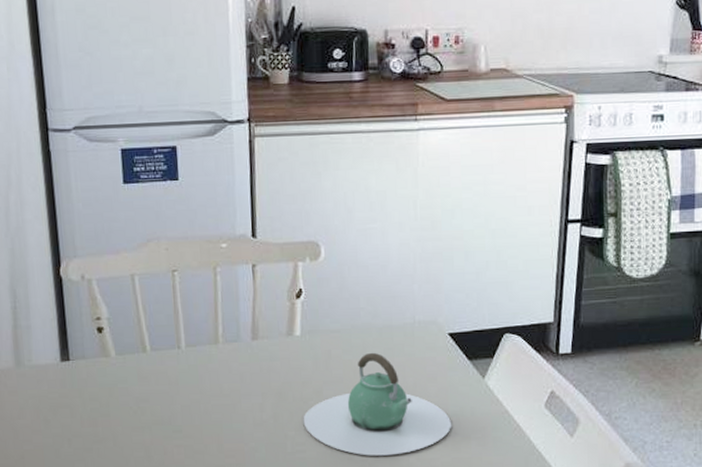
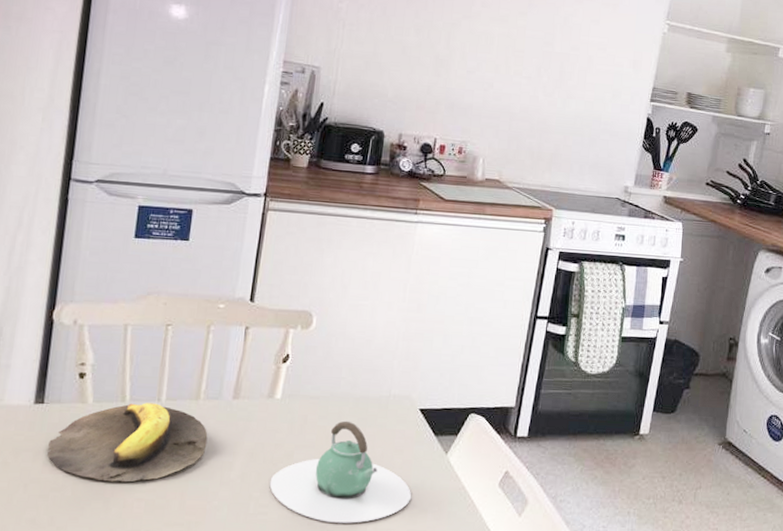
banana: none [81,351,234,431] -> present [47,403,208,482]

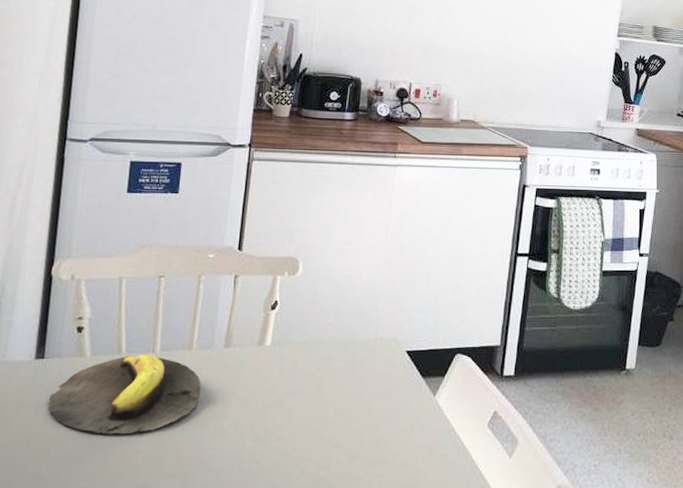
teapot: present [269,420,412,523] -> none [262,365,402,469]

